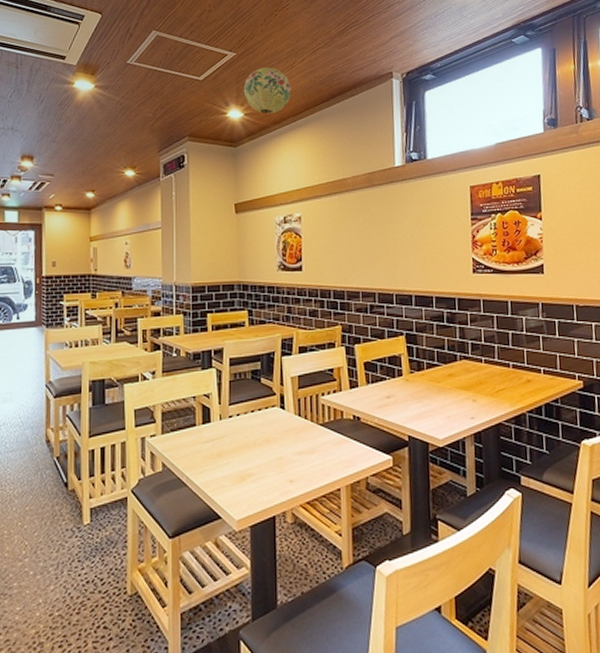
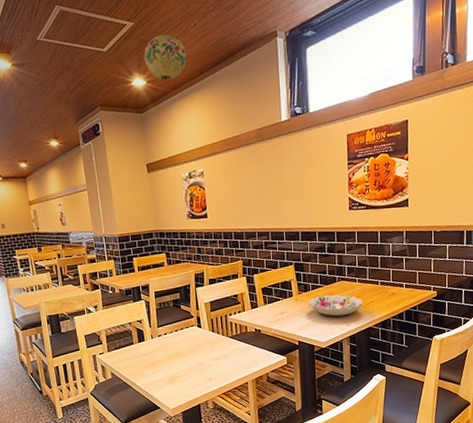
decorative bowl: none [421,376,491,406] -> present [308,295,363,316]

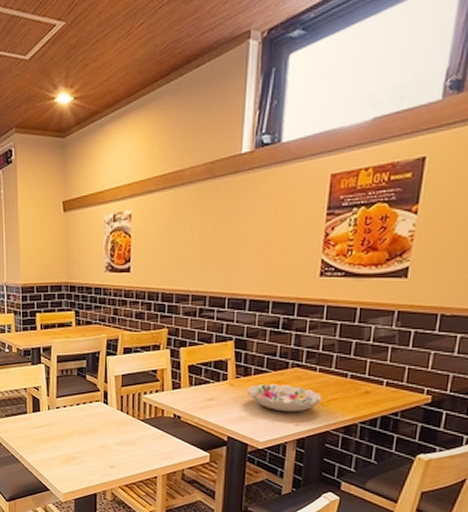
paper lantern: present [144,34,187,81] -> none [73,36,127,97]

